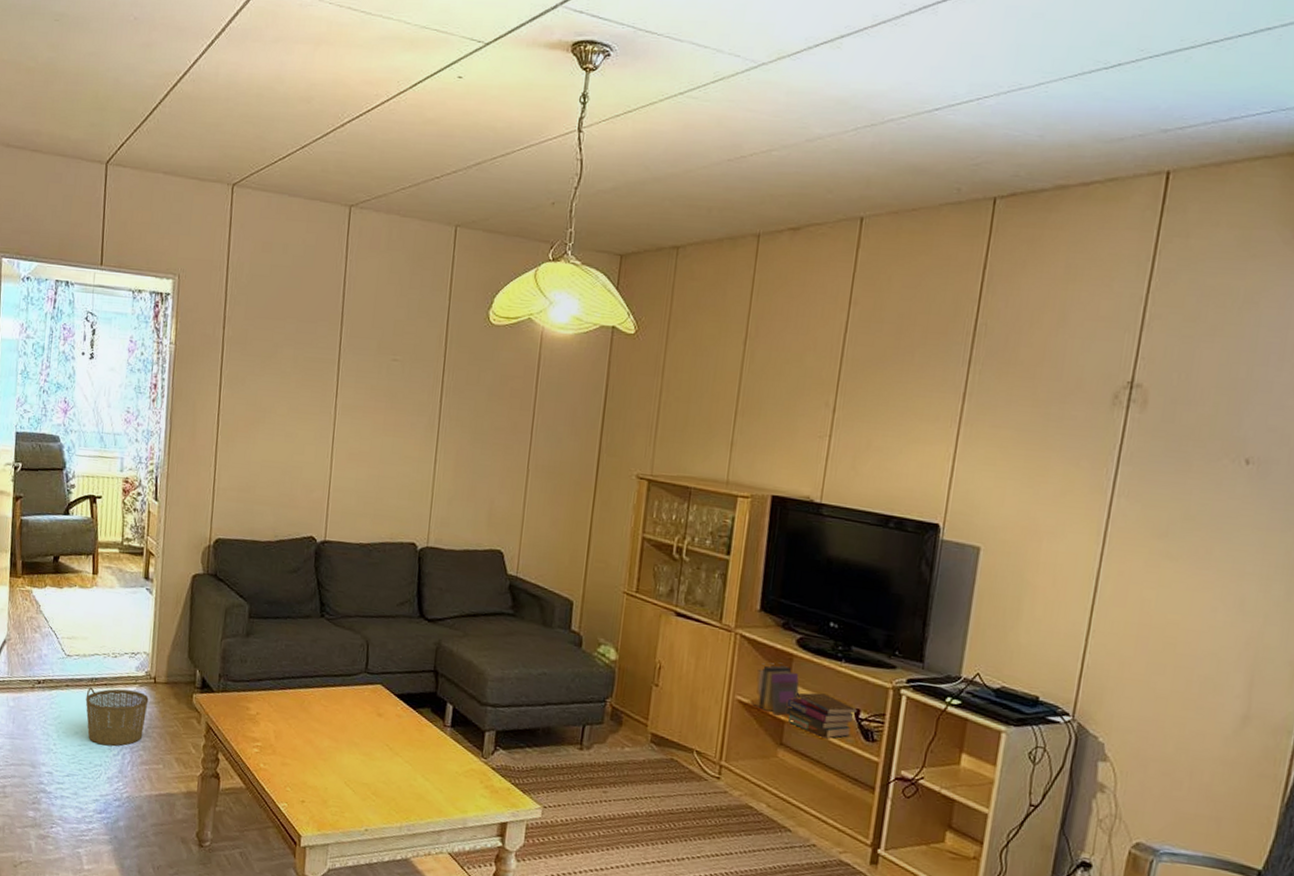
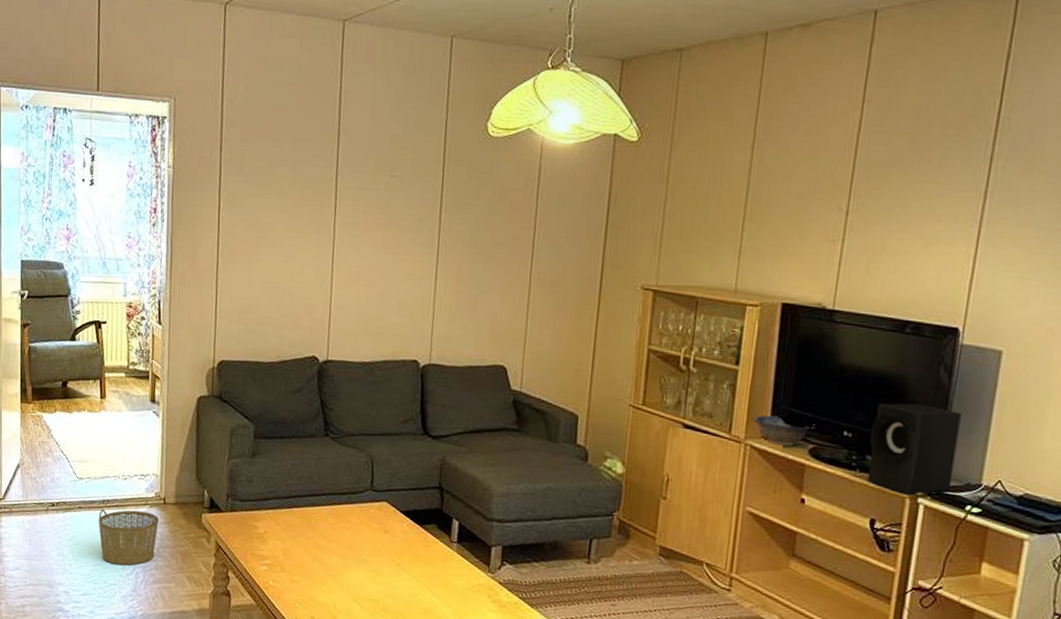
decorative bowl: none [742,604,802,637] -> present [752,414,815,447]
books: present [750,662,800,715] -> none [761,473,812,526]
books: present [786,692,858,739] -> none [799,503,873,549]
speaker: none [852,595,942,686] -> present [867,403,961,495]

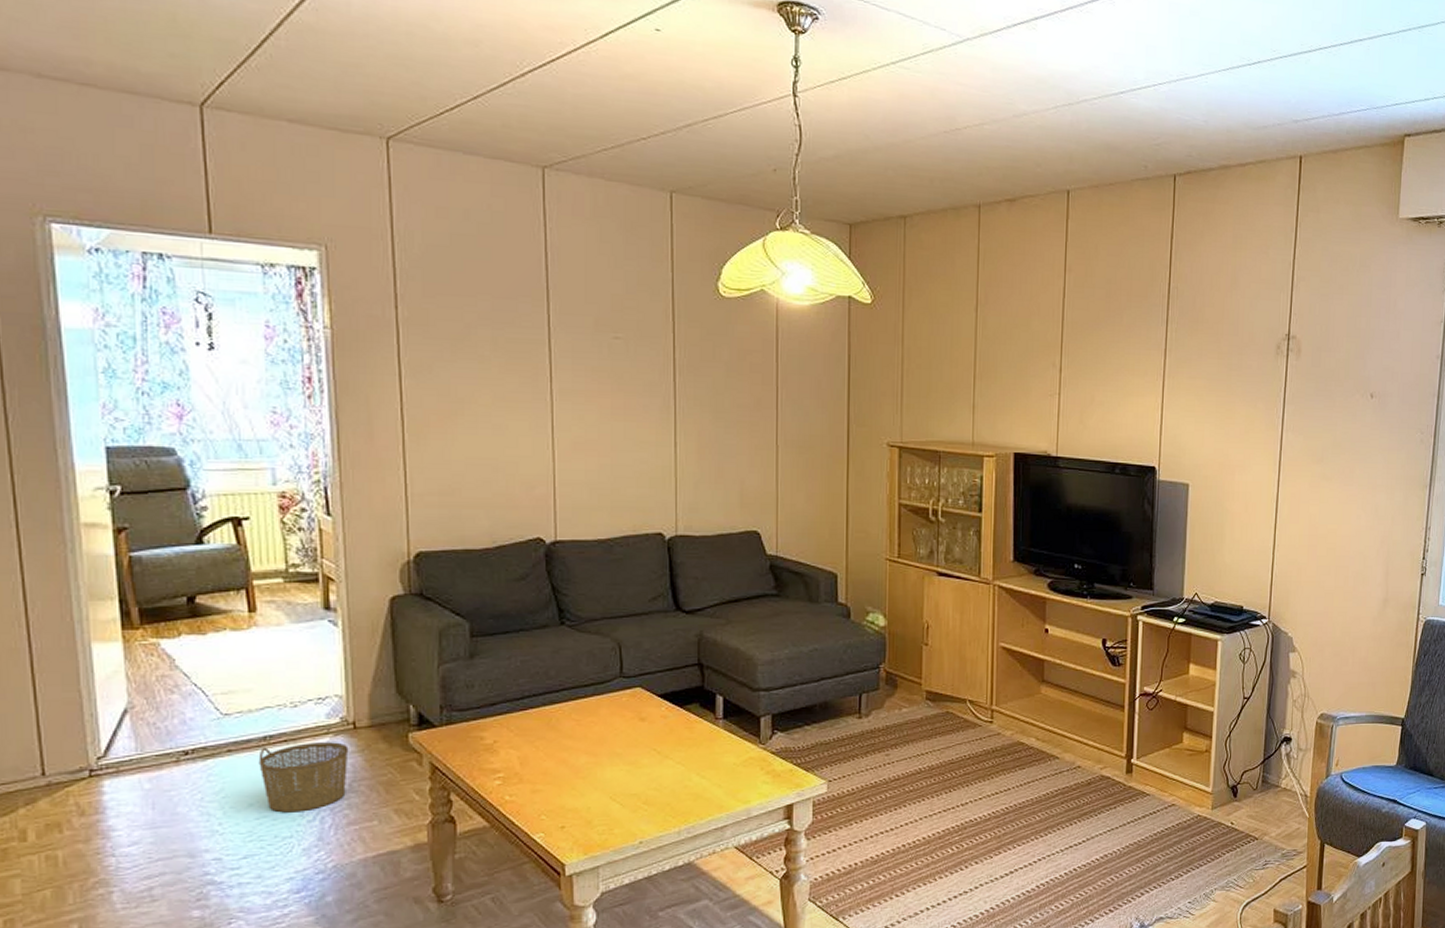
decorative bowl: present [752,414,815,447] -> none [998,556,1051,584]
speaker: present [867,403,961,495] -> none [1095,533,1164,613]

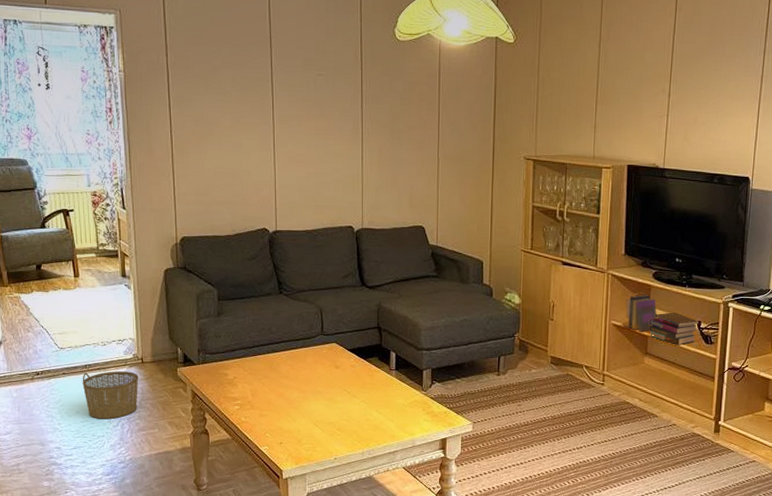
books: none [1013,607,1055,655] -> present [622,292,658,332]
books: none [1045,629,1105,670] -> present [649,312,700,345]

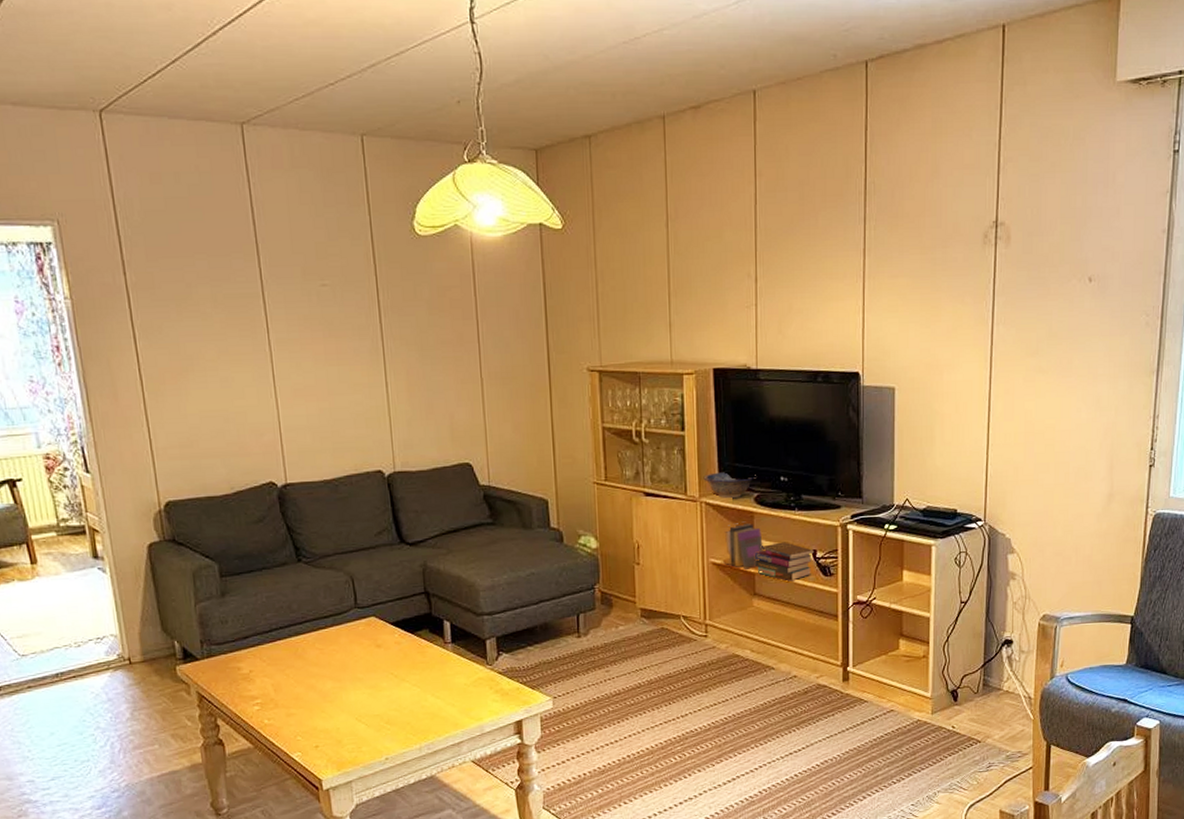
basket: present [82,371,139,420] -> none [53,676,129,740]
decorative bowl: none [612,250,656,273] -> present [703,472,756,499]

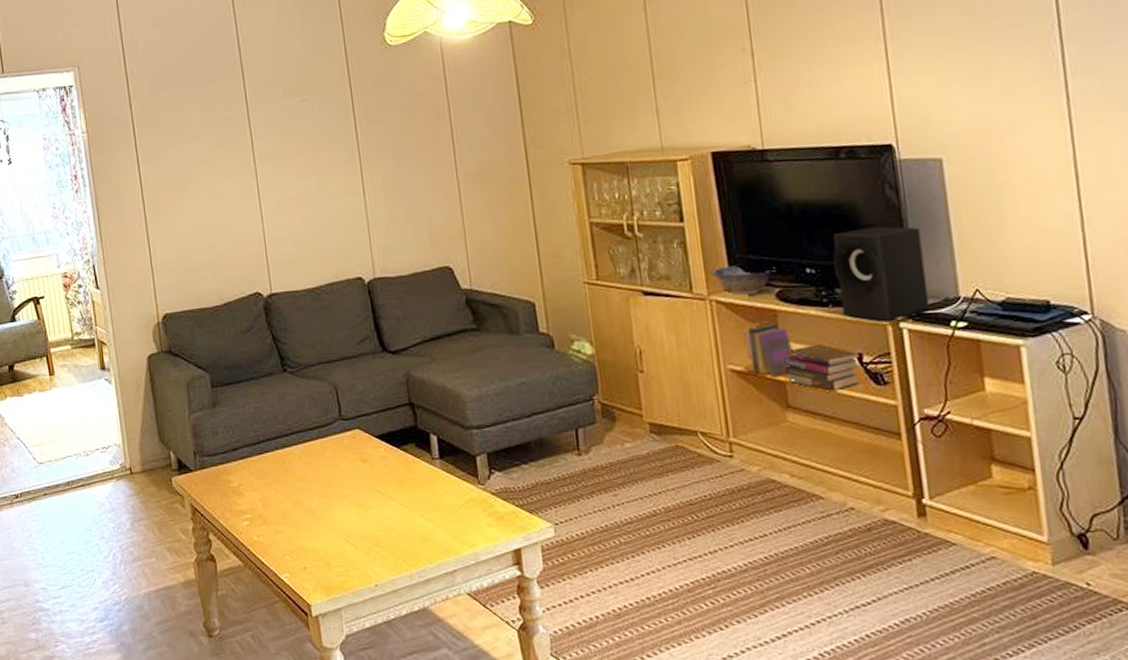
speaker: none [802,442,871,523] -> present [832,225,930,321]

